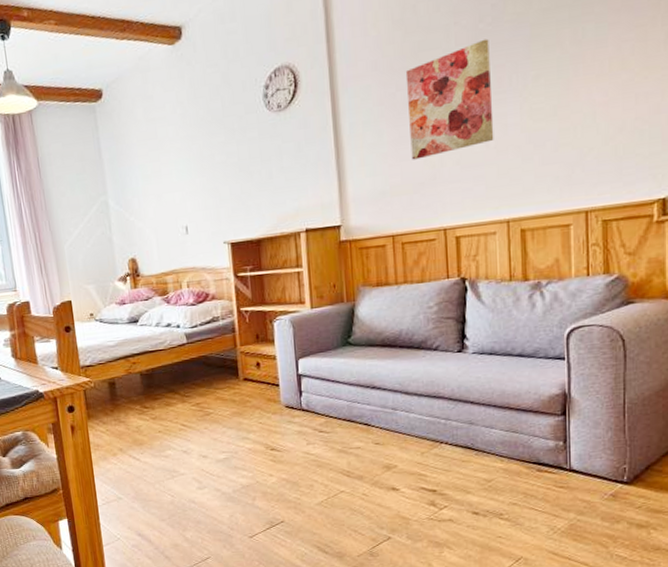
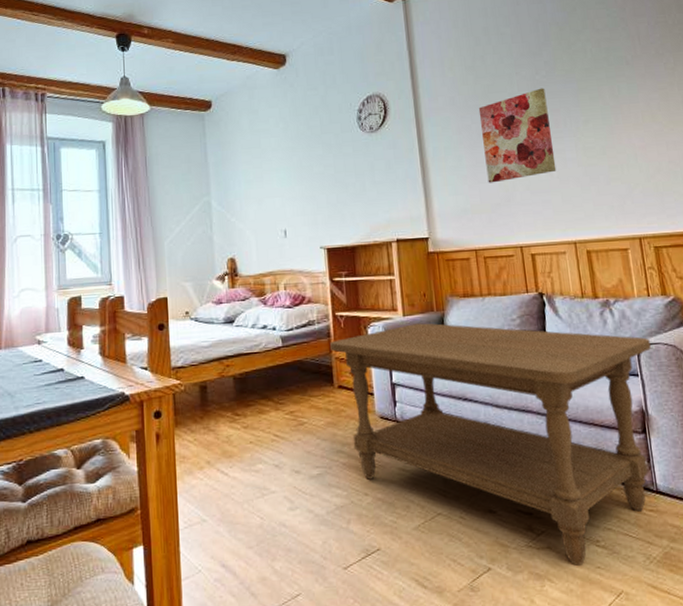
coffee table: none [235,314,583,535] -> present [330,323,651,566]

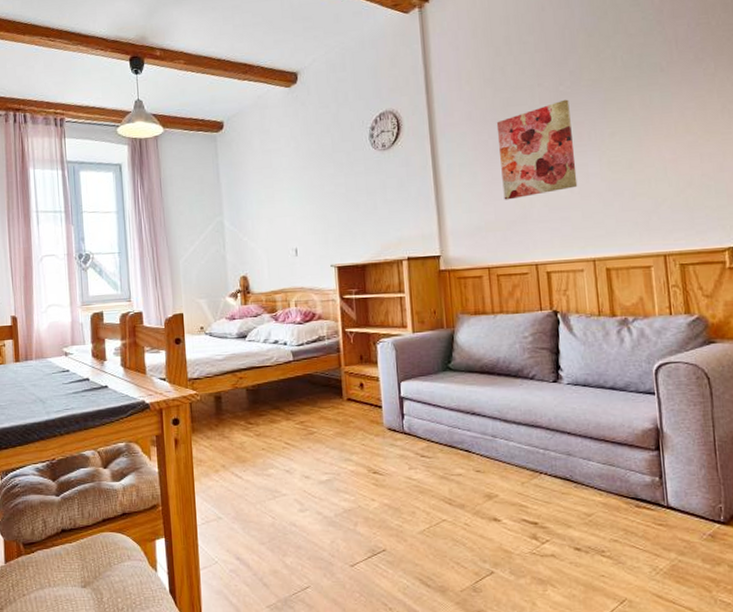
coffee table: present [330,323,651,566] -> none [340,339,670,573]

